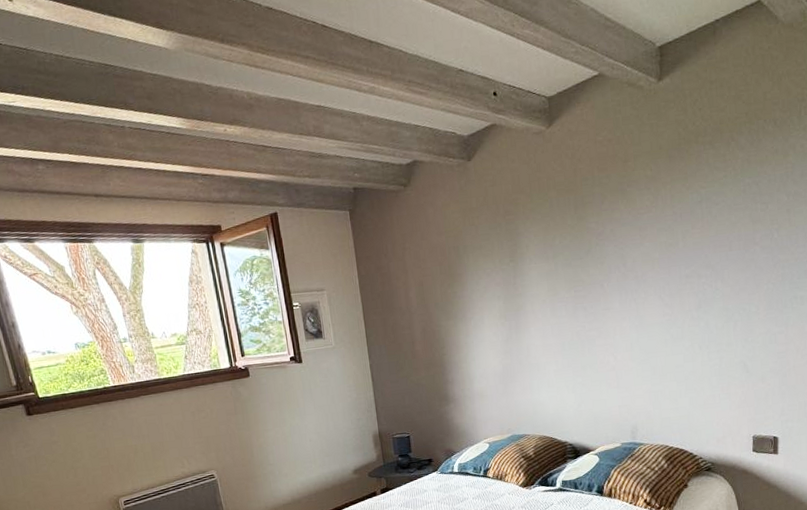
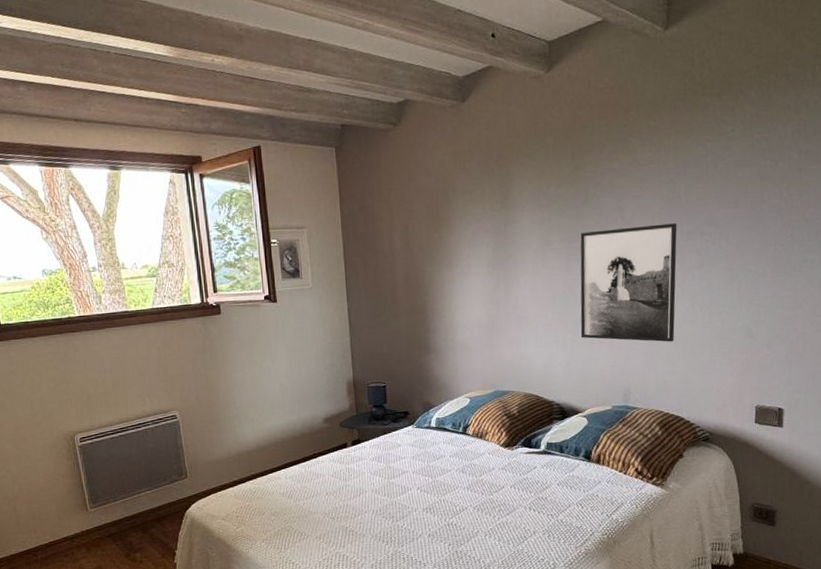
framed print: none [585,268,677,382] -> present [580,223,677,342]

